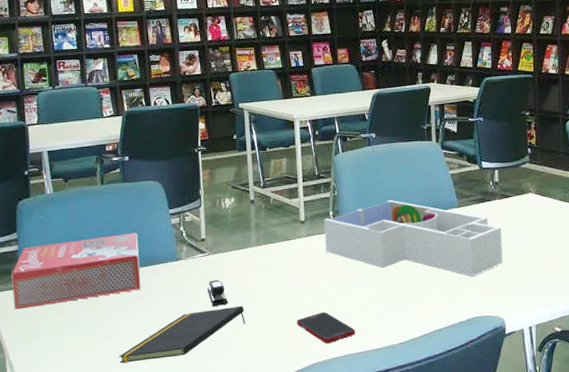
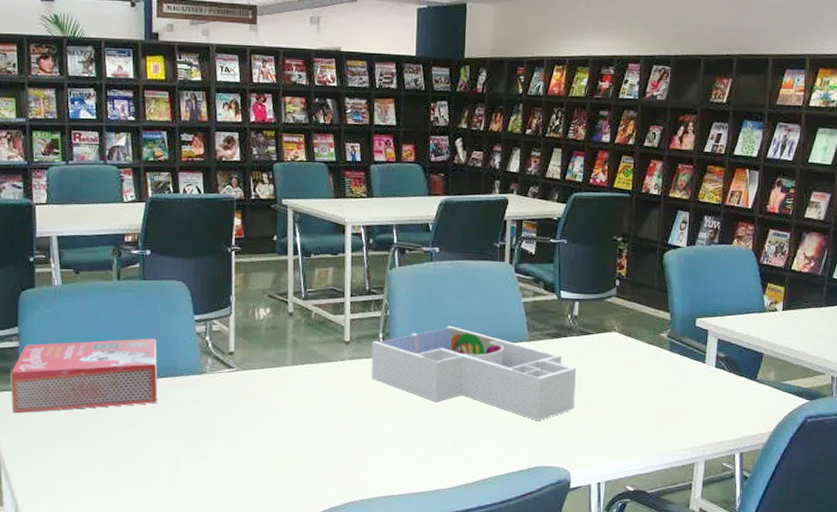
notepad: present [119,305,245,363] -> none [129,431,274,483]
stapler: present [208,280,229,307] -> none [233,399,256,430]
cell phone: present [297,311,355,344] -> none [333,445,398,482]

